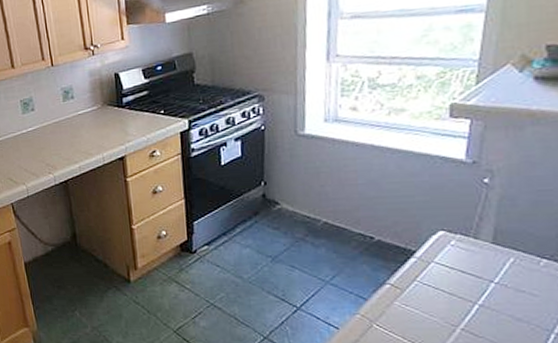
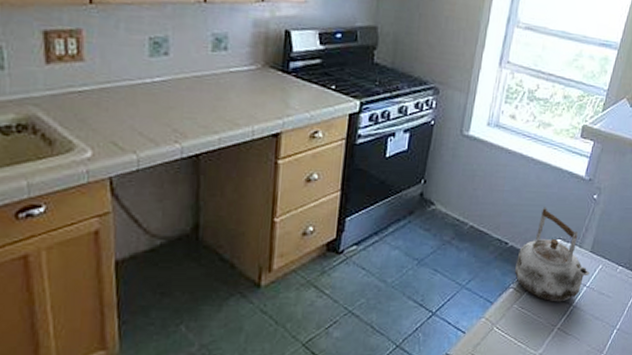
kettle: none [387,197,497,300] -> present [514,207,590,302]

